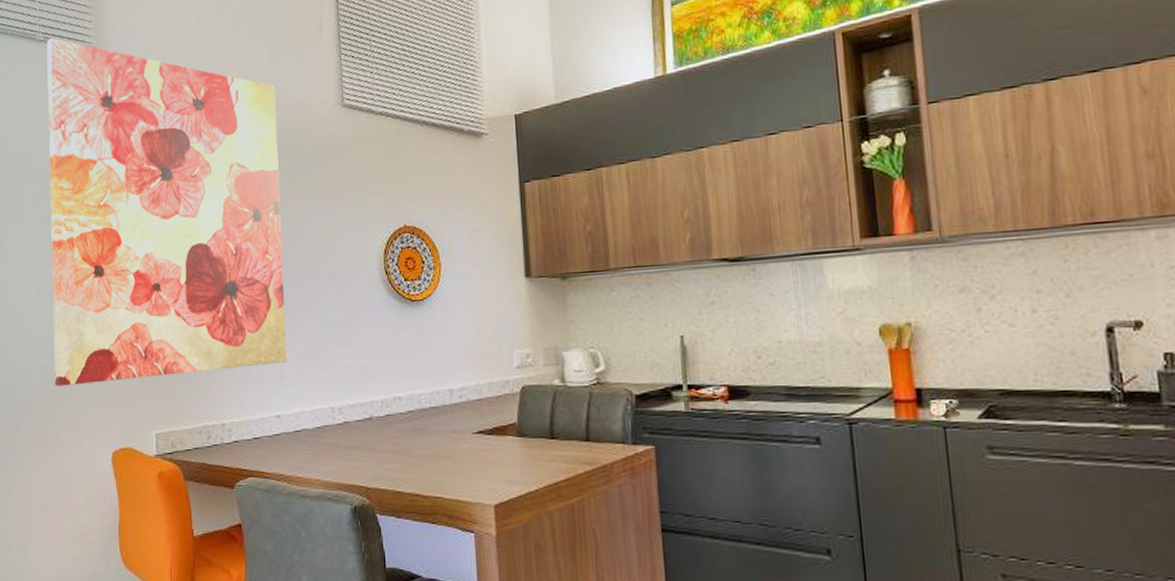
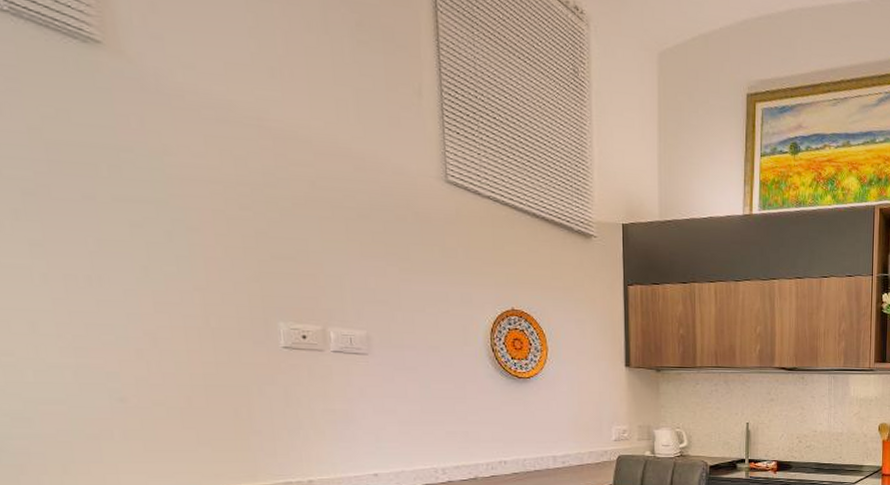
wall art: present [46,37,287,386] -> none [14,10,384,436]

